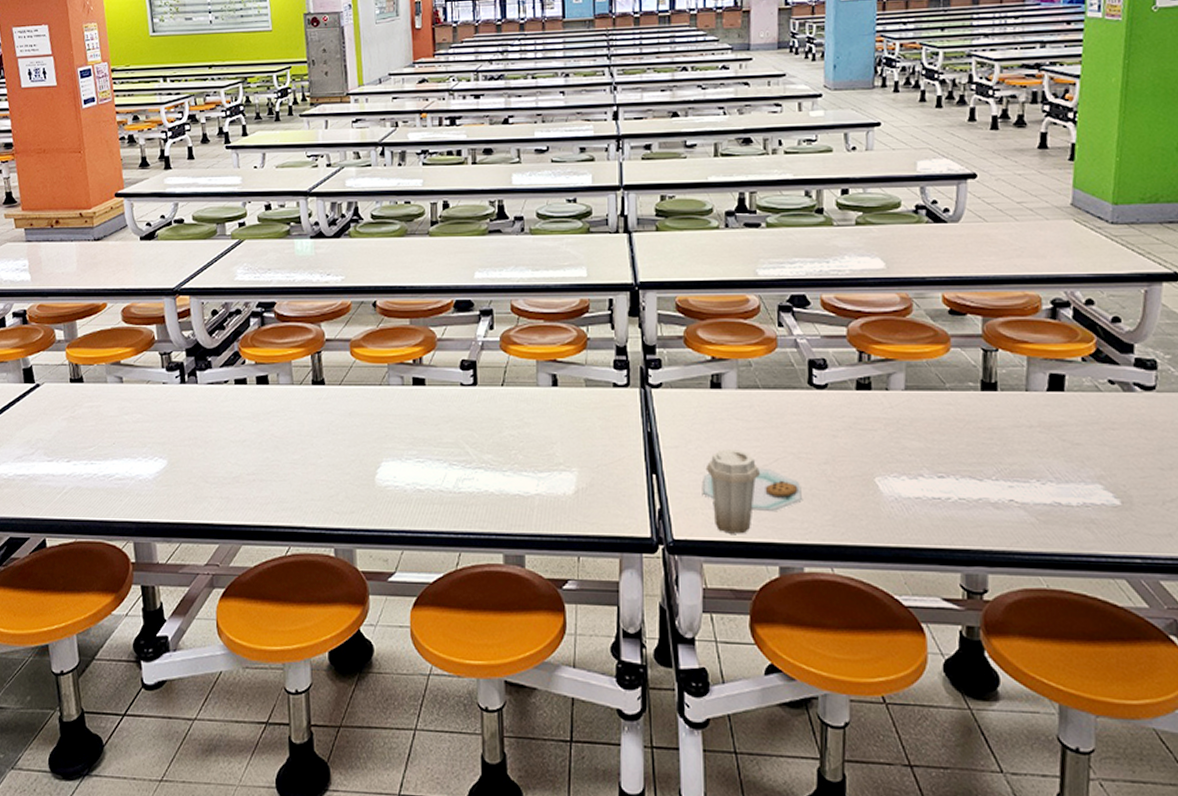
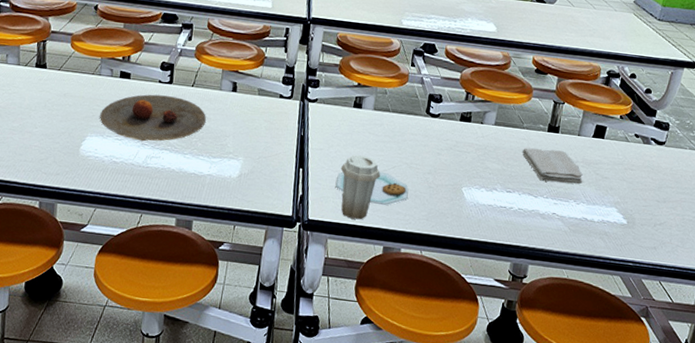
plate: none [395,401,524,461] -> present [100,94,206,142]
washcloth: none [949,414,1045,458] -> present [521,148,583,184]

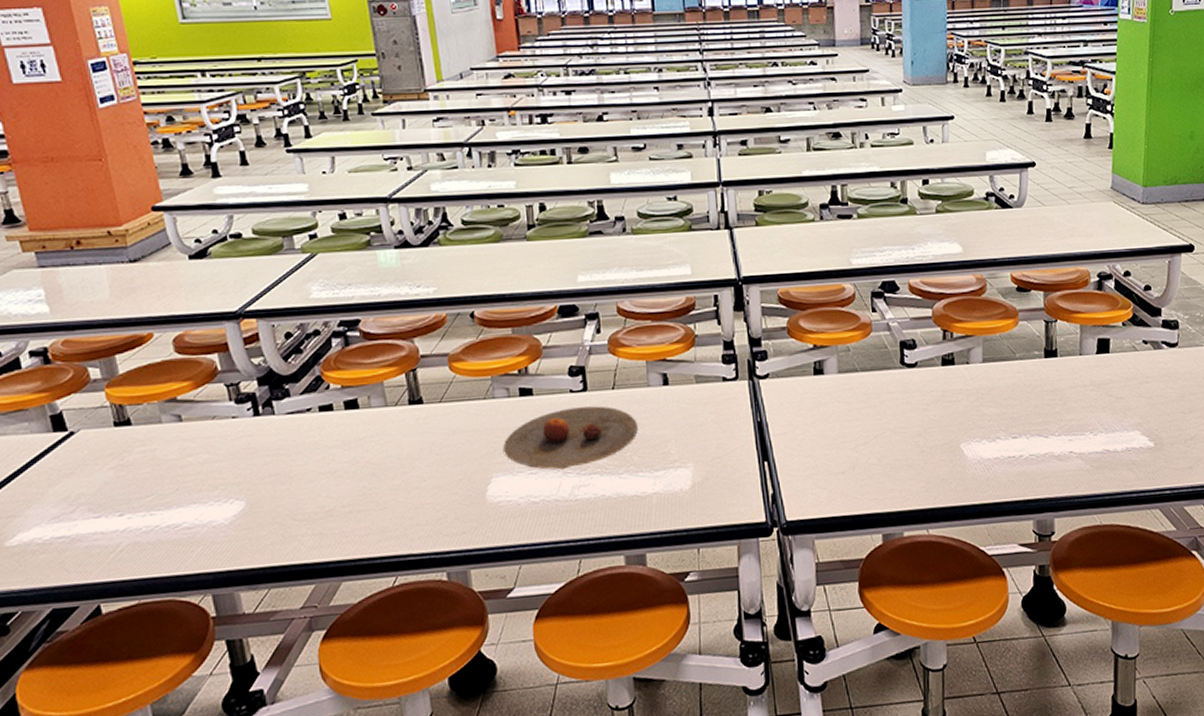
plate: present [335,155,408,220] -> none [810,430,899,510]
washcloth: present [521,148,583,184] -> none [1020,377,1096,417]

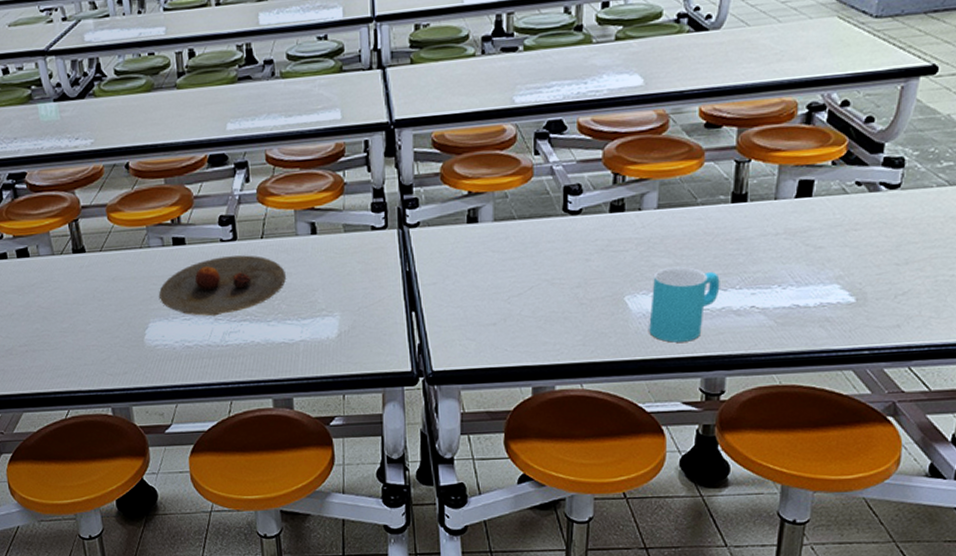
cup: none [984,415,1042,487] -> present [649,266,720,343]

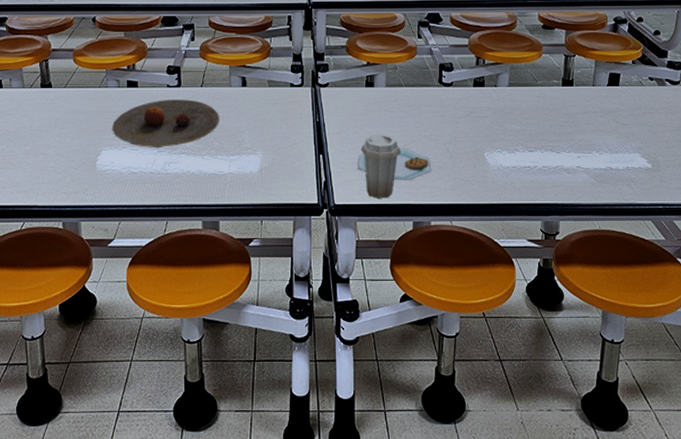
plate: none [459,281,555,361] -> present [357,134,431,198]
cup: present [649,266,720,343] -> none [503,132,555,191]

